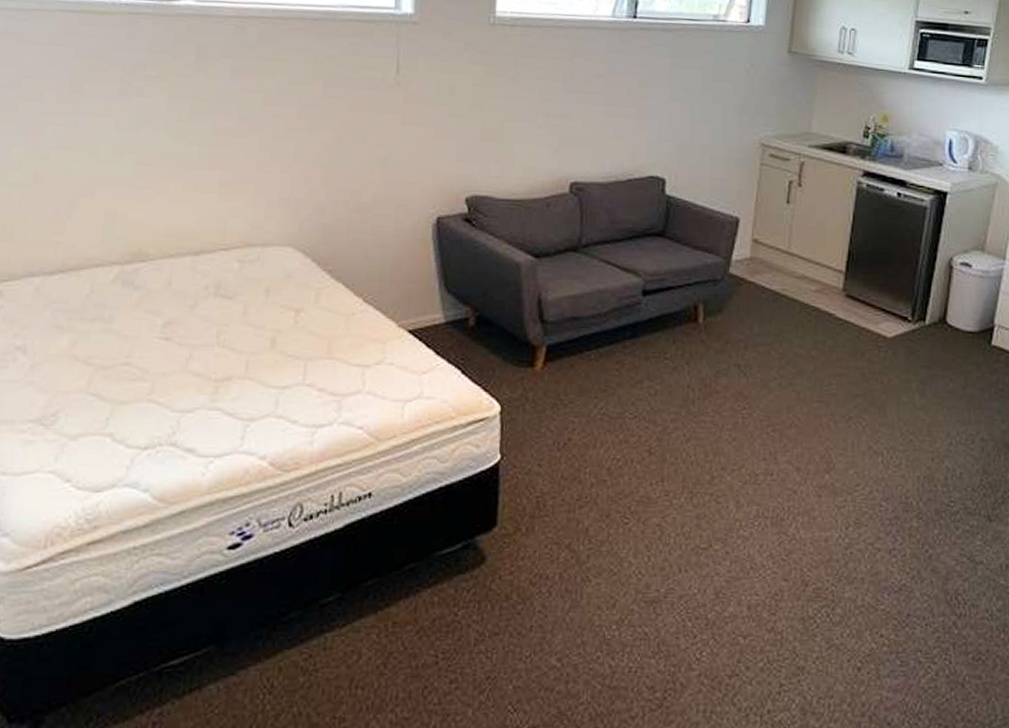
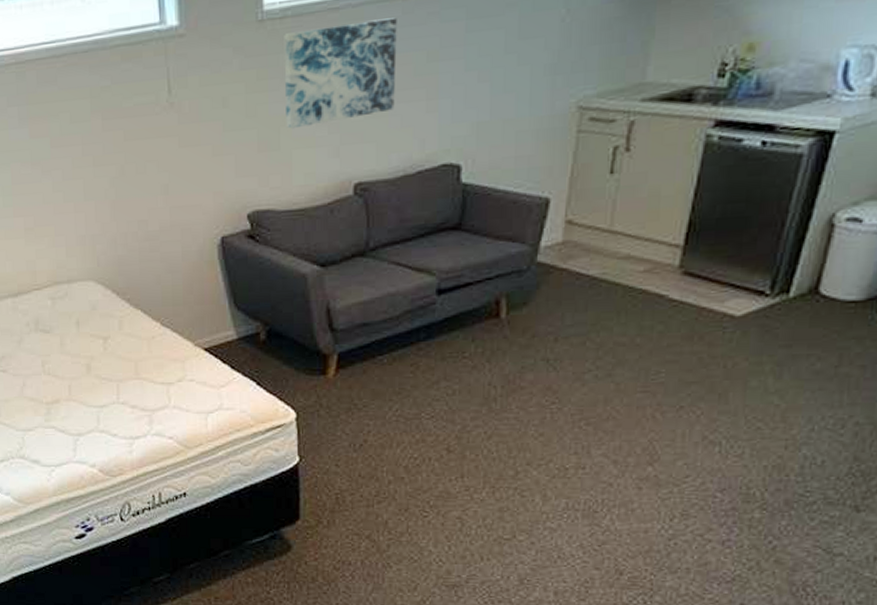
wall art: none [510,39,614,125] -> present [284,17,397,129]

